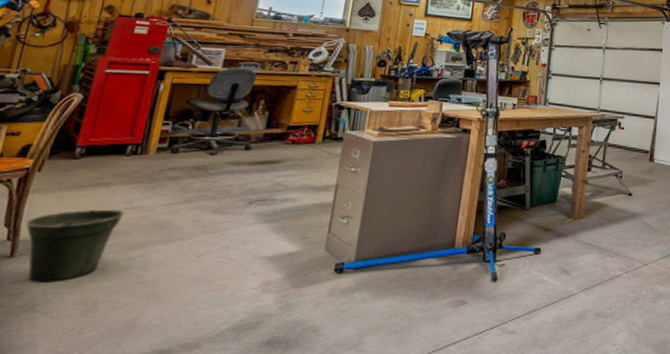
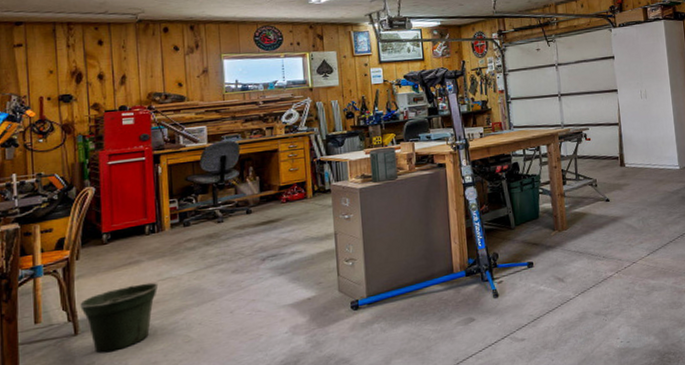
paint can: none [389,102,424,140] -> present [369,146,399,184]

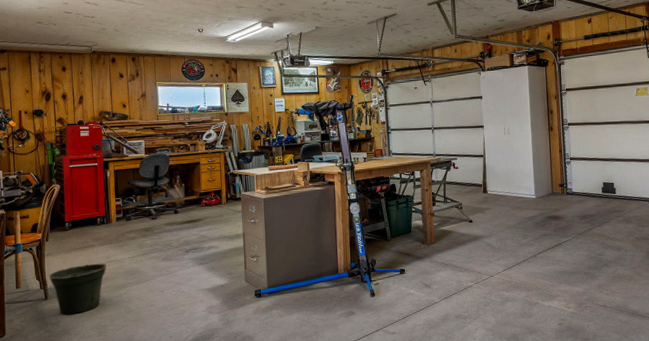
paint can: present [369,146,399,184] -> none [272,165,296,195]

